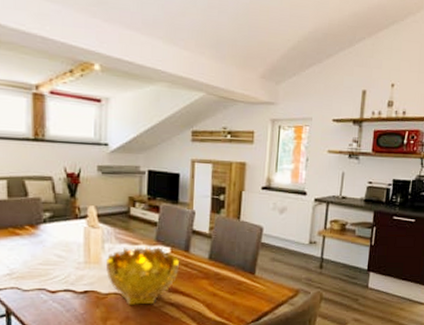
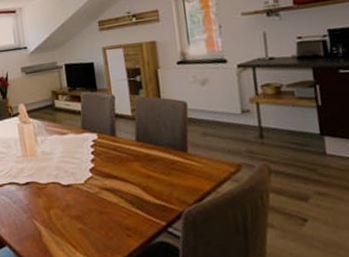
decorative bowl: present [106,246,180,305] -> none [41,133,110,193]

